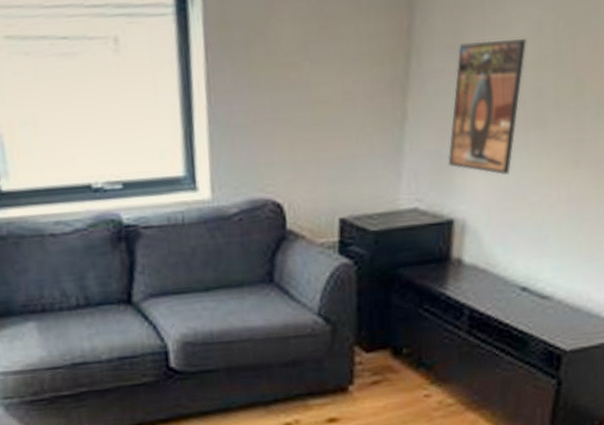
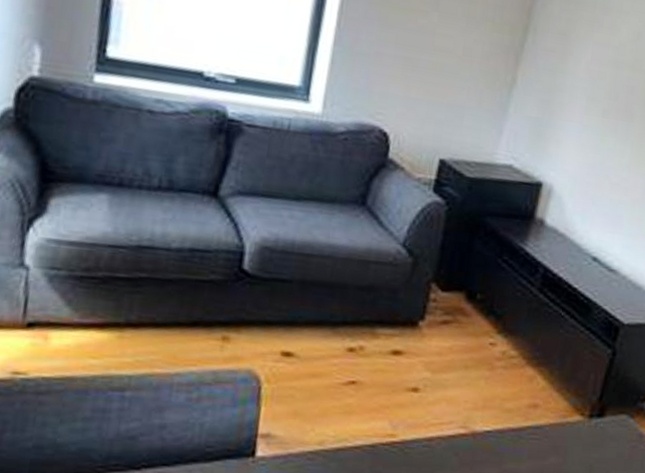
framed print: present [448,38,528,175] -> none [545,33,627,153]

